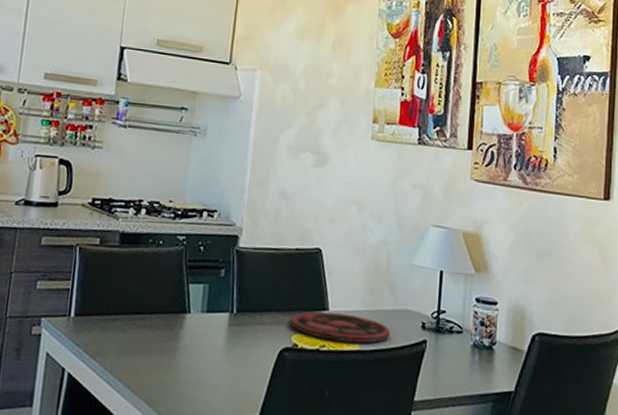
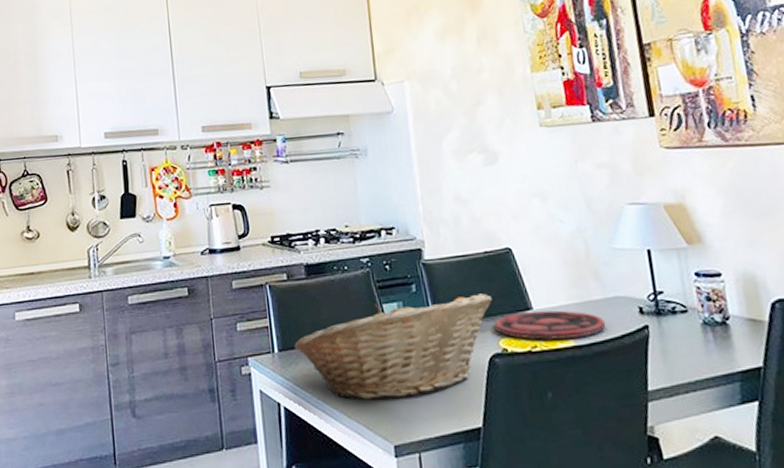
fruit basket: none [92,282,294,379] -> present [294,293,492,400]

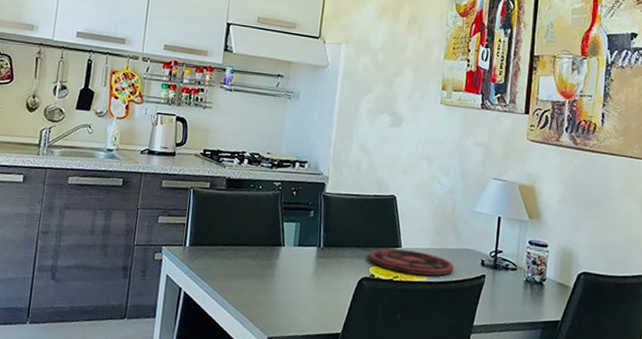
fruit basket: present [294,293,492,400] -> none [203,220,372,301]

